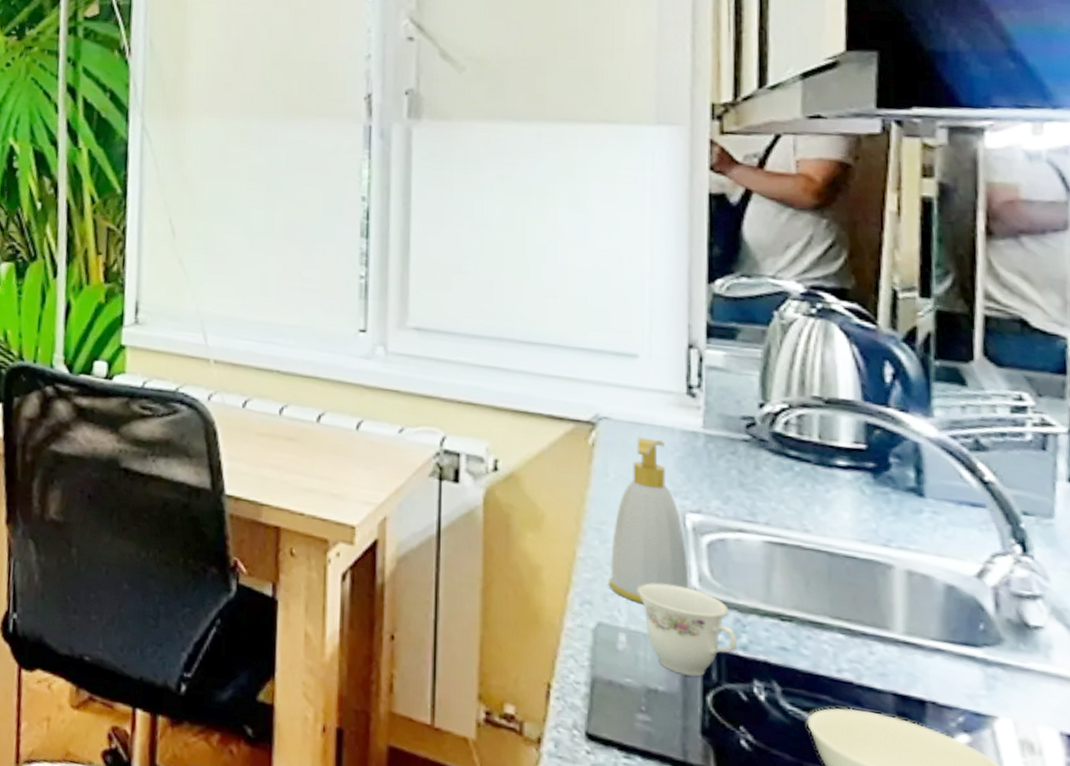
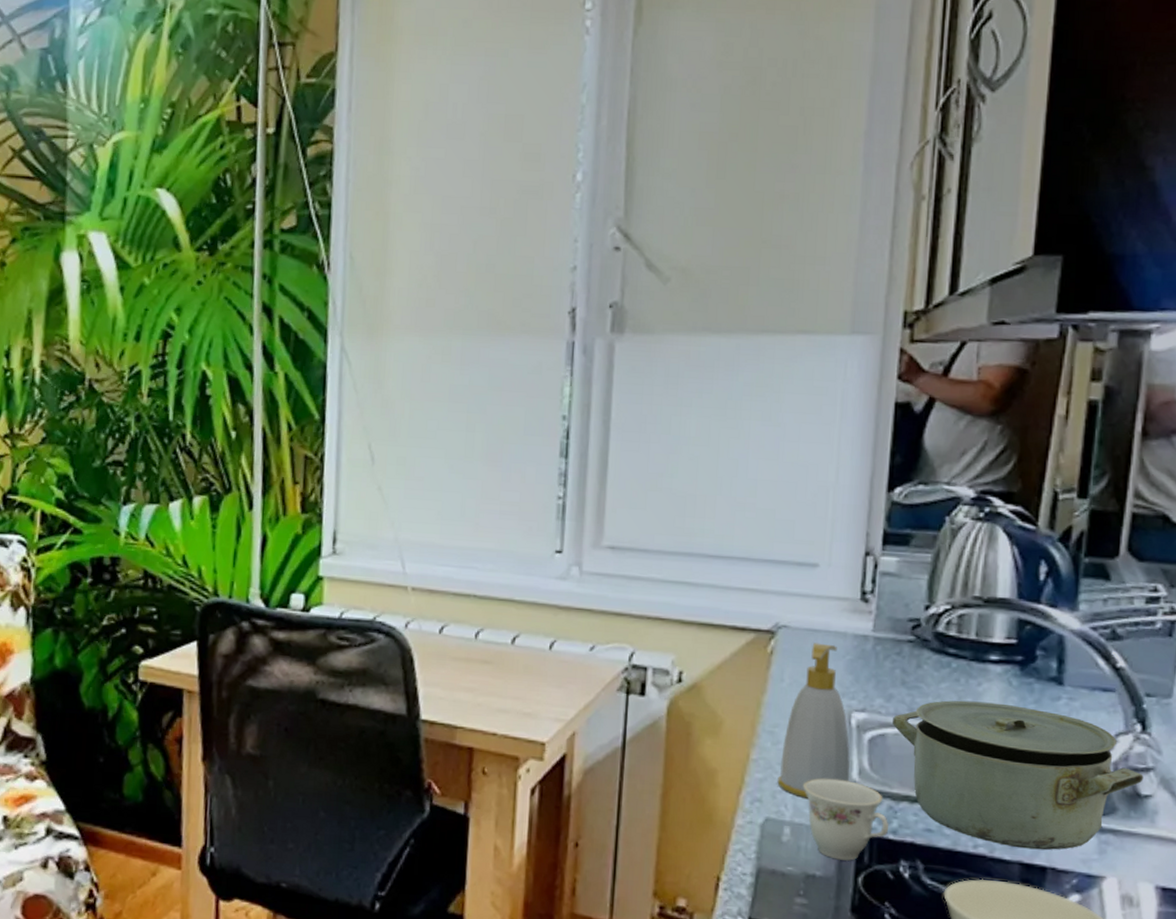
saucepan: none [733,506,1031,682] -> present [893,700,1144,850]

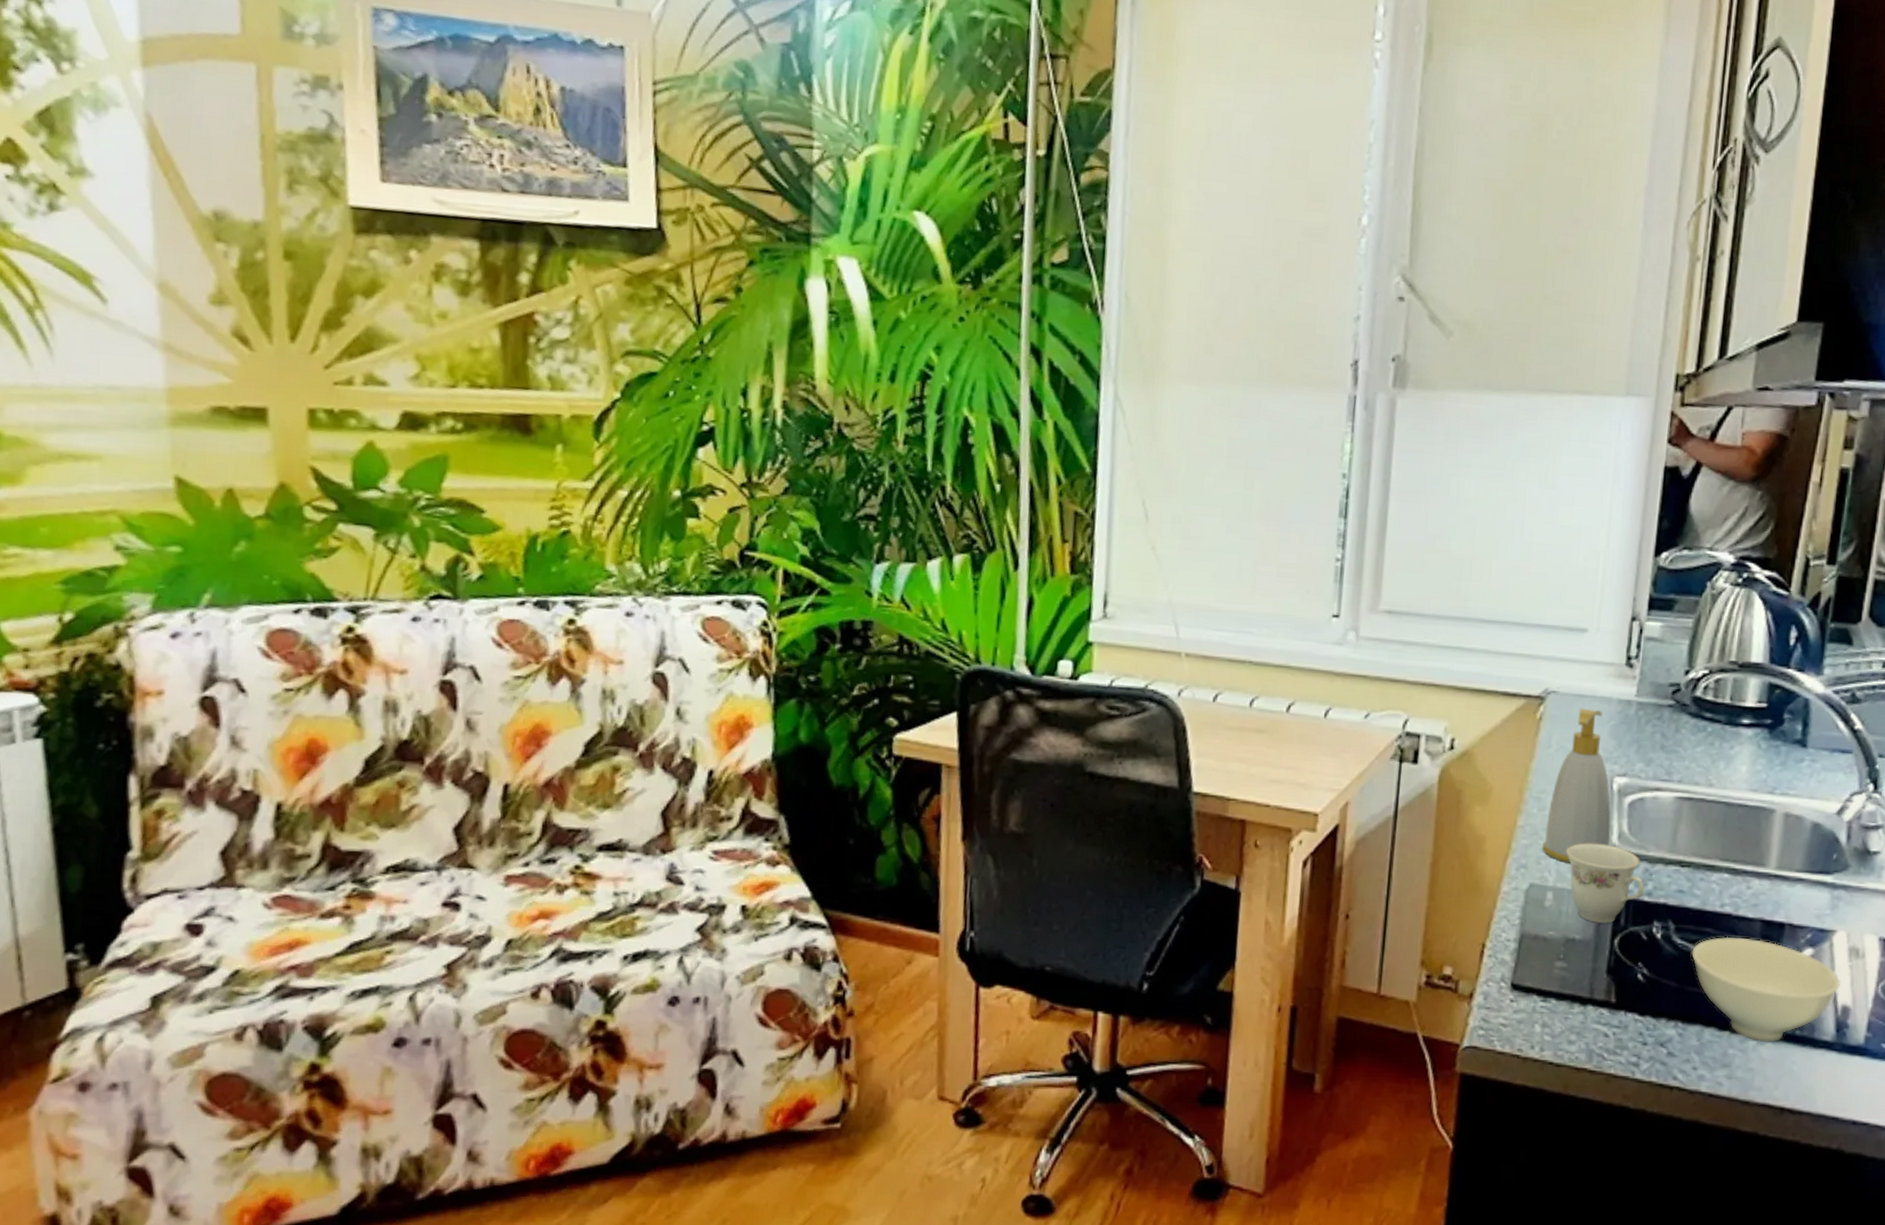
saucepan: present [893,700,1144,850] -> none [1651,763,1874,907]

